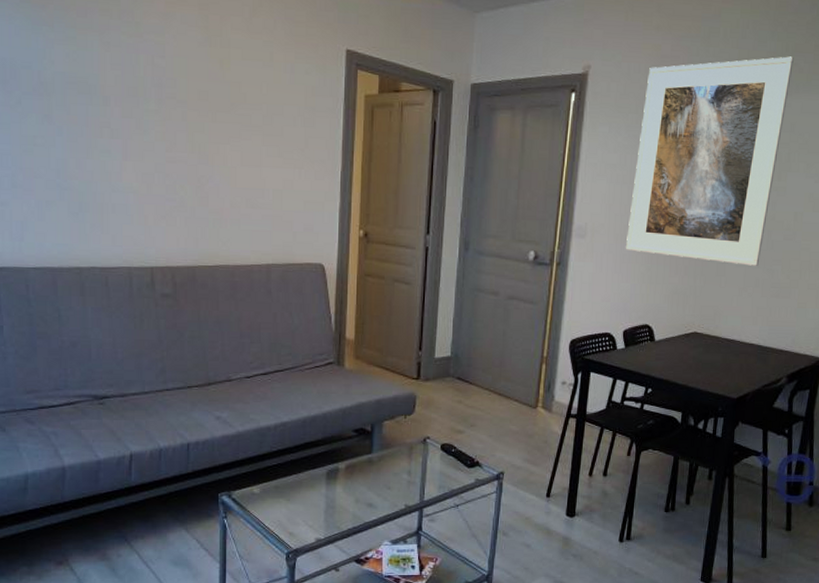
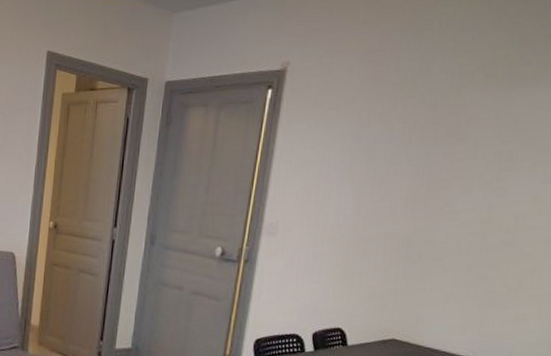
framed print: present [625,56,794,266] -> none [318,48,520,272]

